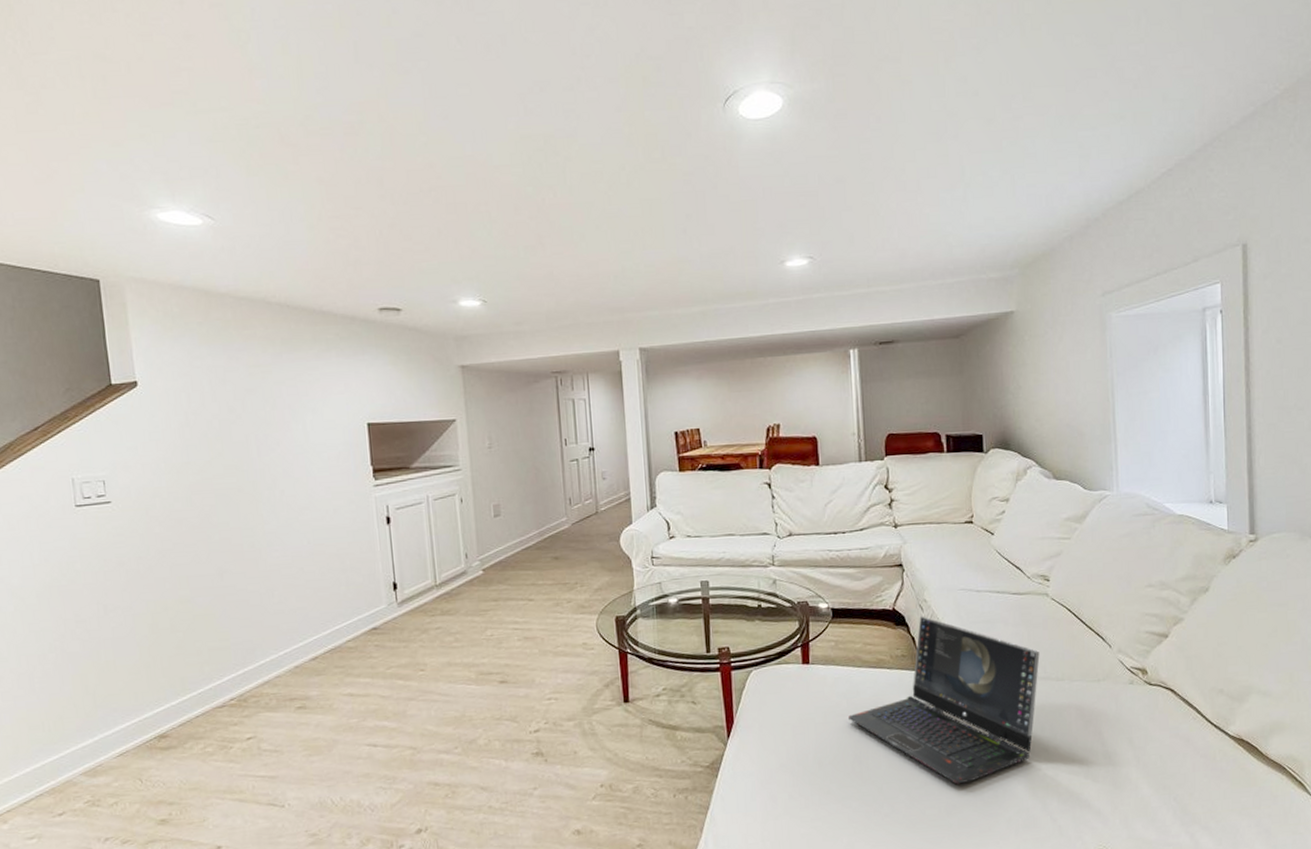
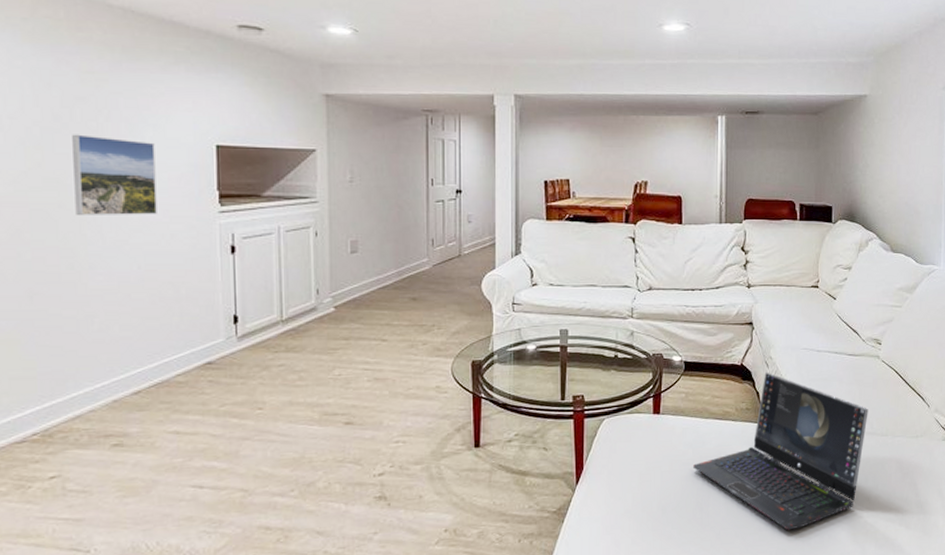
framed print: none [245,423,321,497] -> present [72,134,157,215]

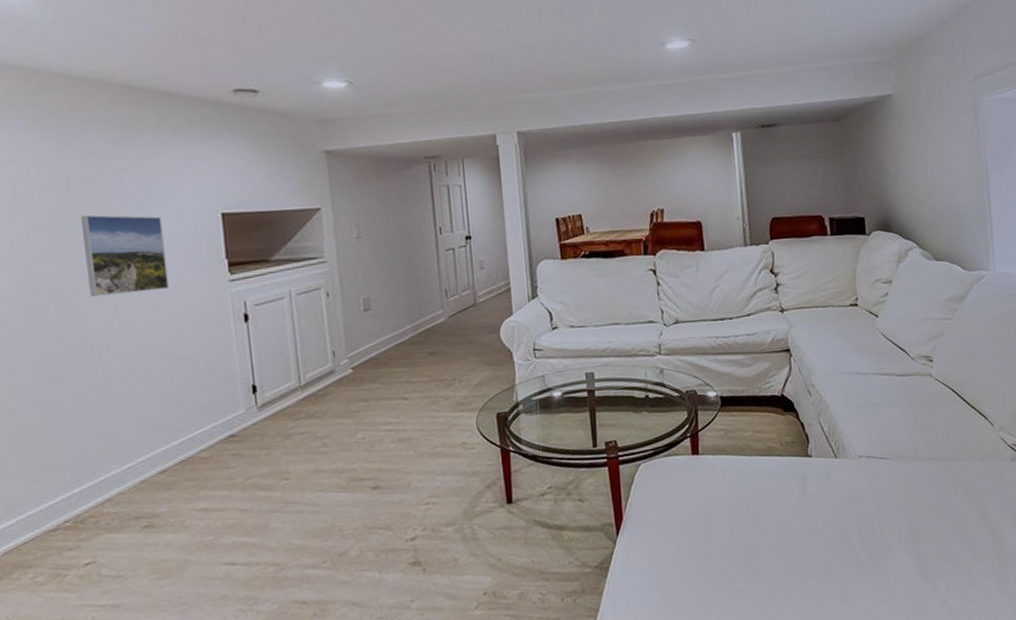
laptop computer: present [693,372,868,531] -> none [740,401,926,571]

